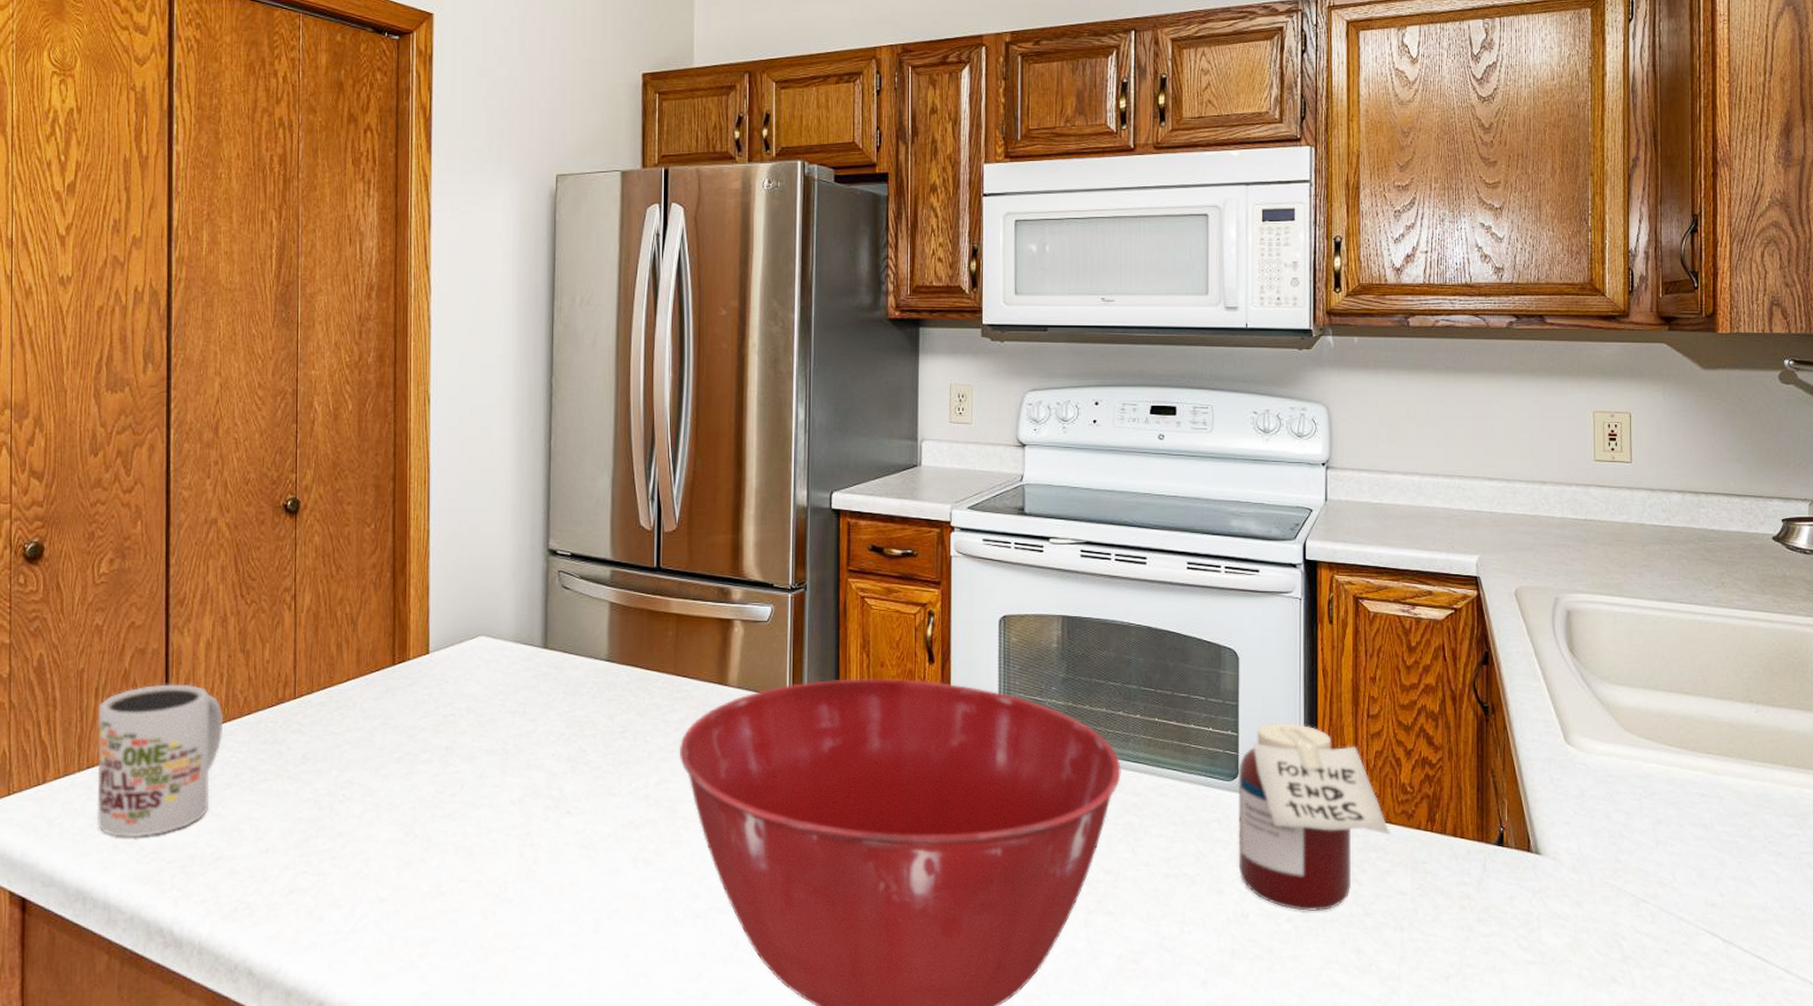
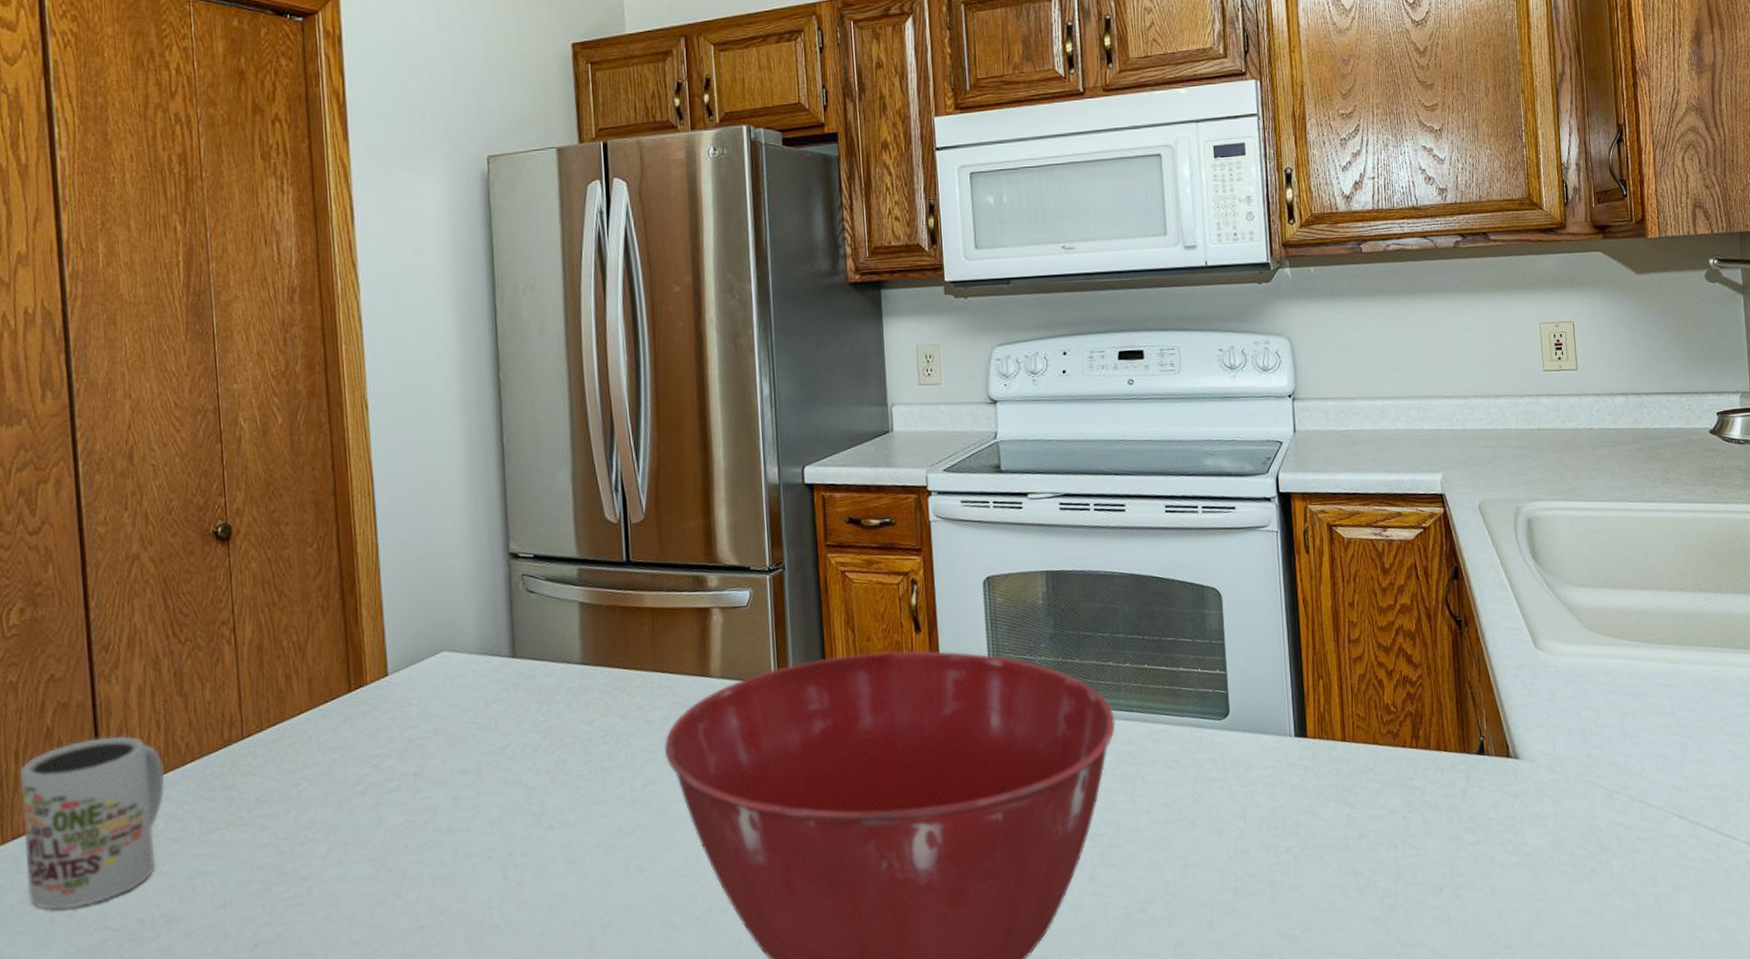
jar: present [1238,723,1390,911] -> none [1229,656,1378,841]

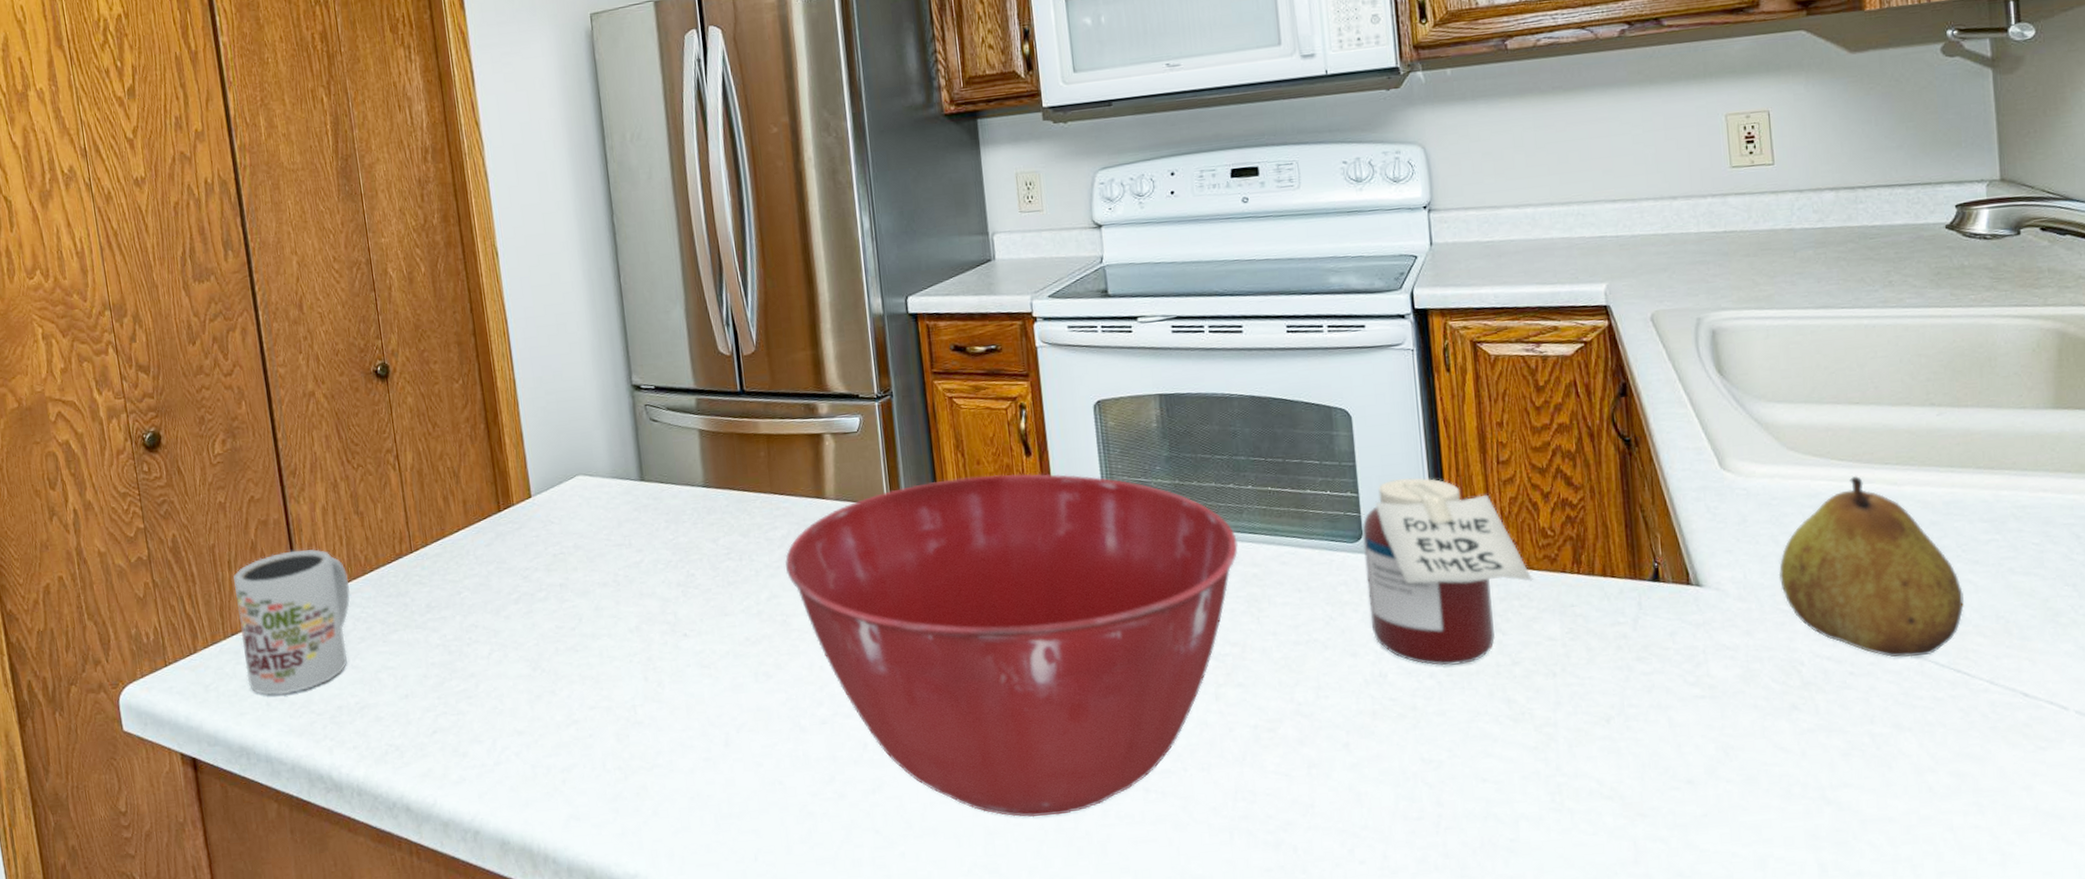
jar: none [1229,656,1378,841] -> present [1362,478,1533,666]
fruit: none [1581,654,1726,822] -> present [1778,475,1964,657]

